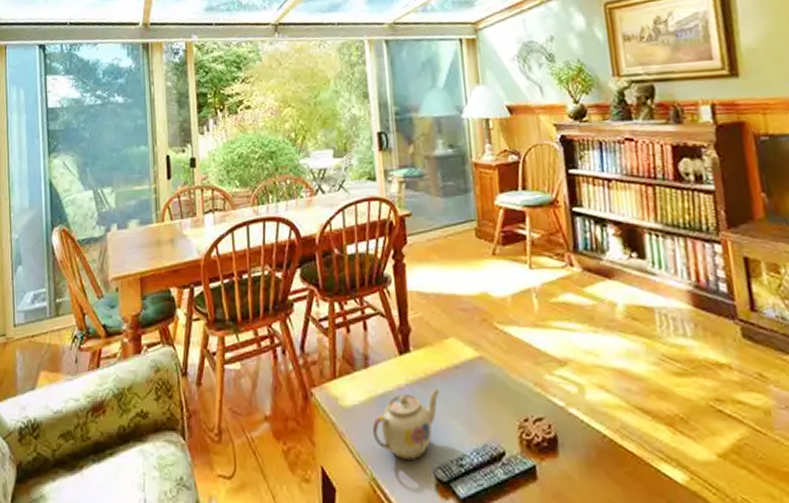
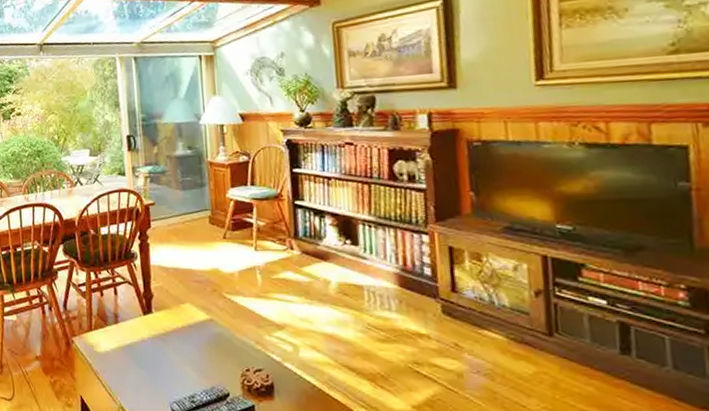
teapot: present [372,388,440,461] -> none [121,342,176,396]

